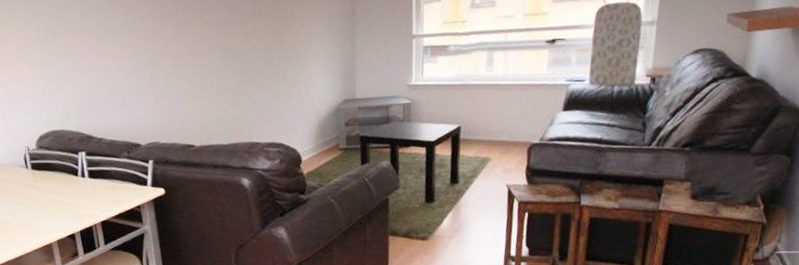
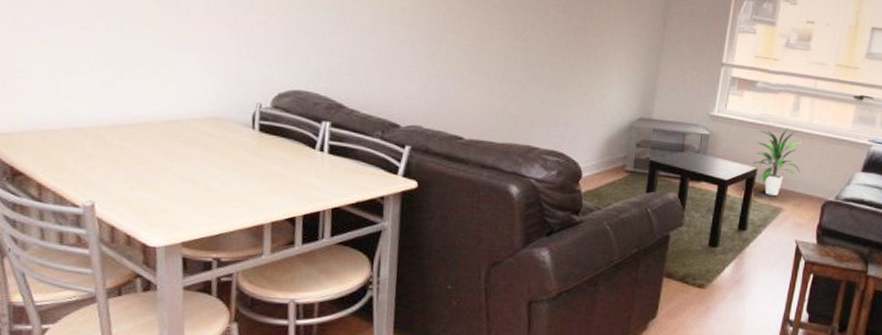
indoor plant: none [455,83,503,148] -> present [752,127,802,196]

